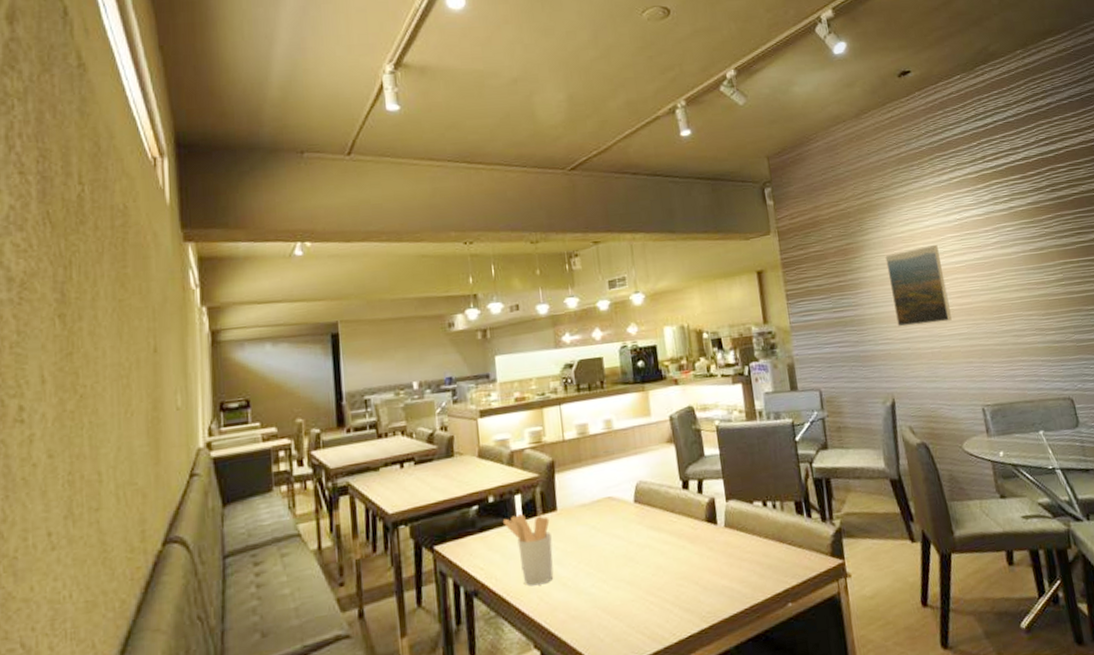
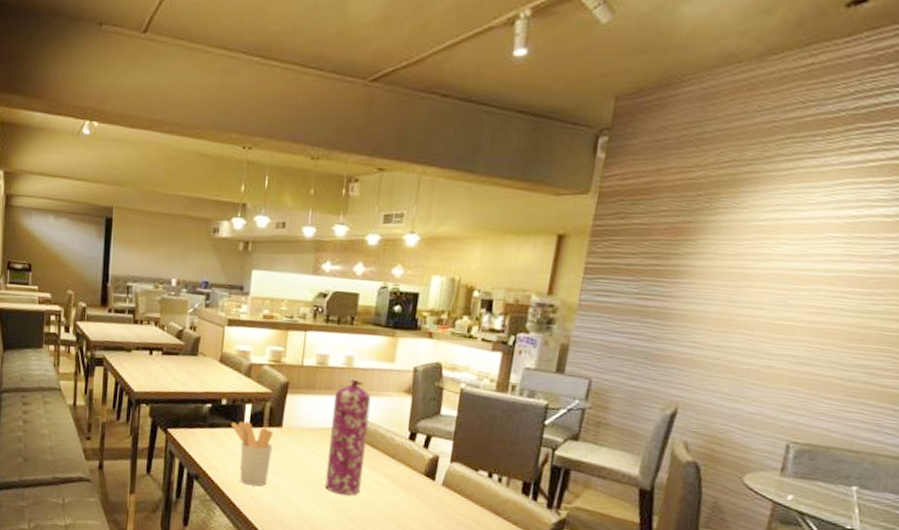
gas cylinder: none [602,441,650,567] -> present [325,379,371,495]
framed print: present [885,245,952,327] -> none [714,243,809,338]

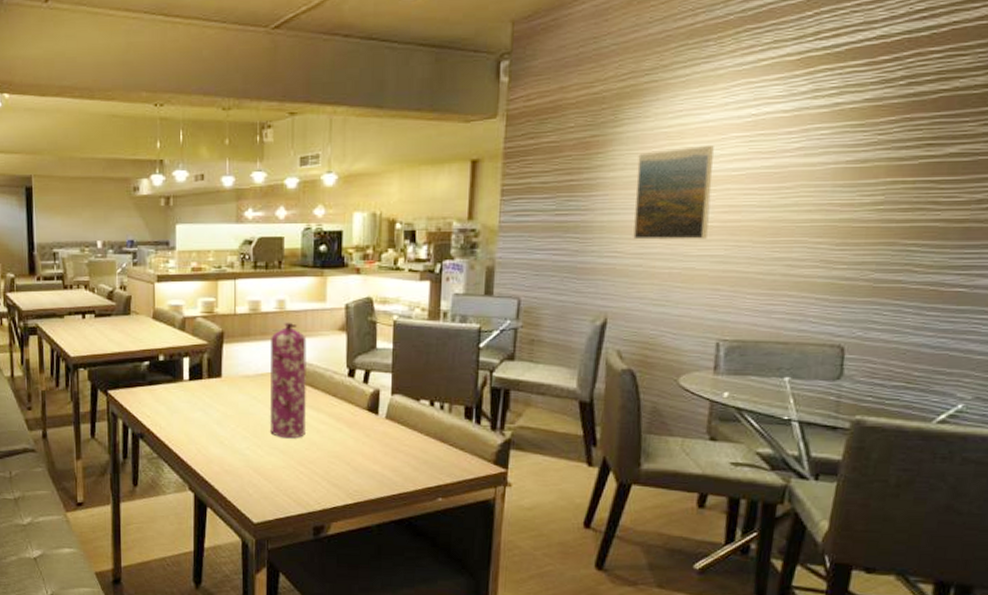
utensil holder: present [230,421,274,487] -> none [170,375,214,439]
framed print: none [714,243,809,338] -> present [633,146,714,240]

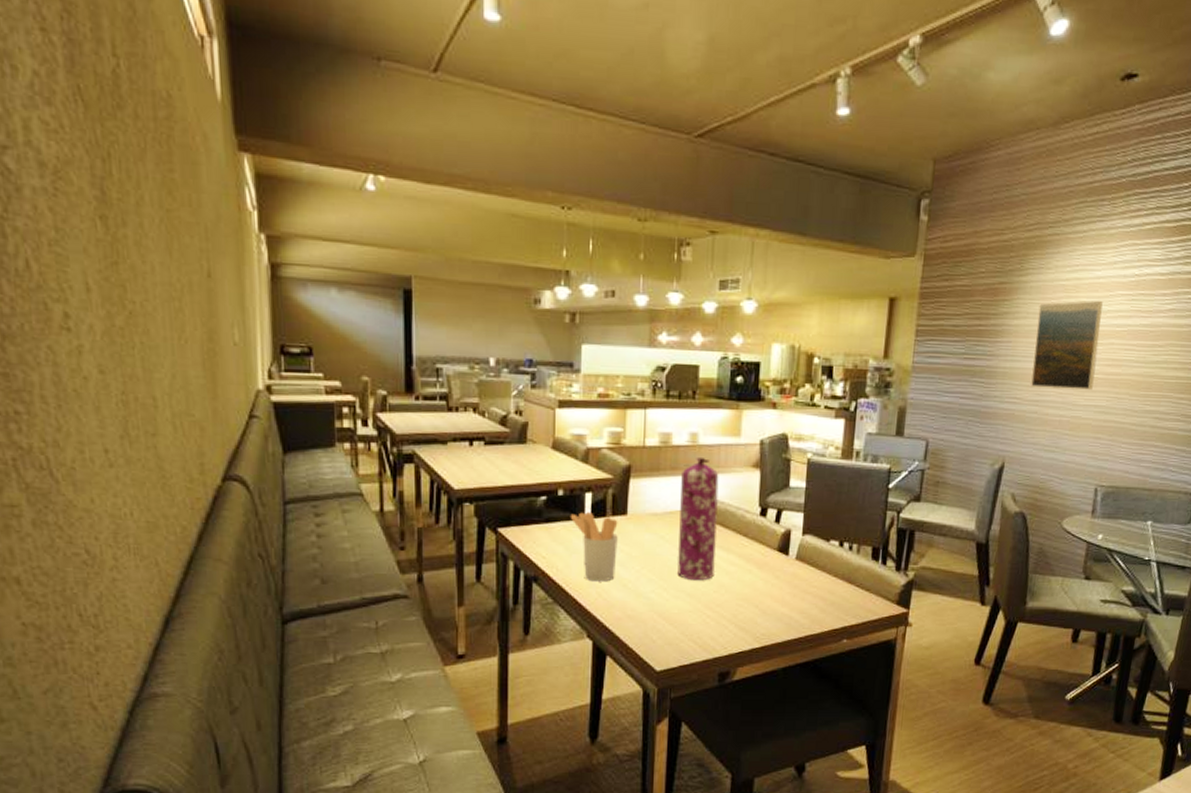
utensil holder: none [170,375,214,439] -> present [570,512,618,582]

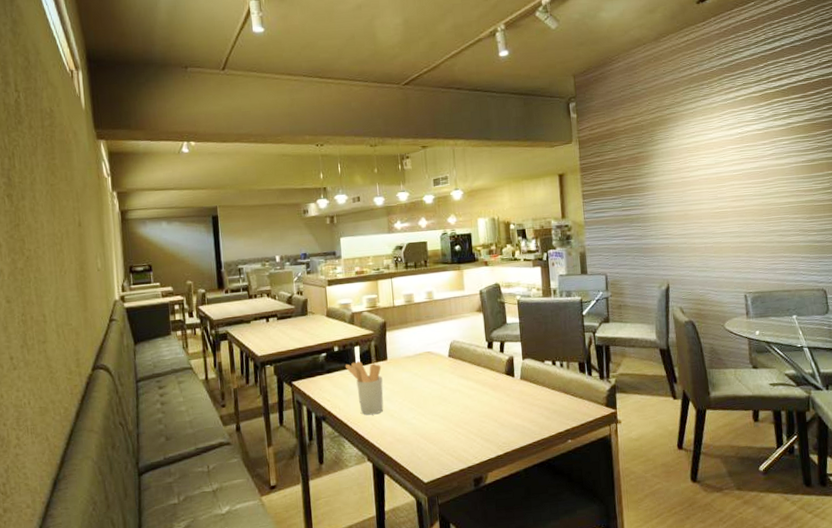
gas cylinder: present [677,456,719,581] -> none [424,309,459,406]
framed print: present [1031,301,1103,390] -> none [671,155,725,225]

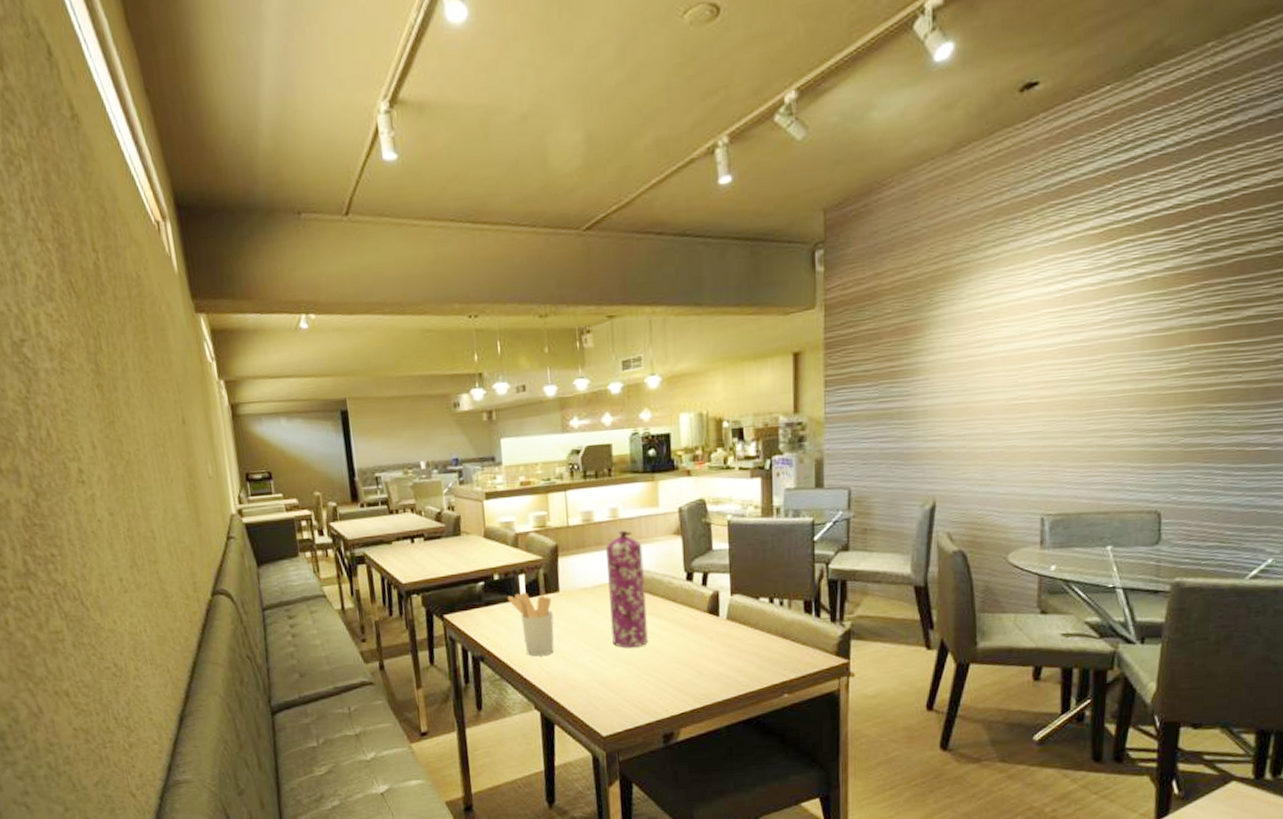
gas cylinder: none [424,309,459,406] -> present [606,530,648,648]

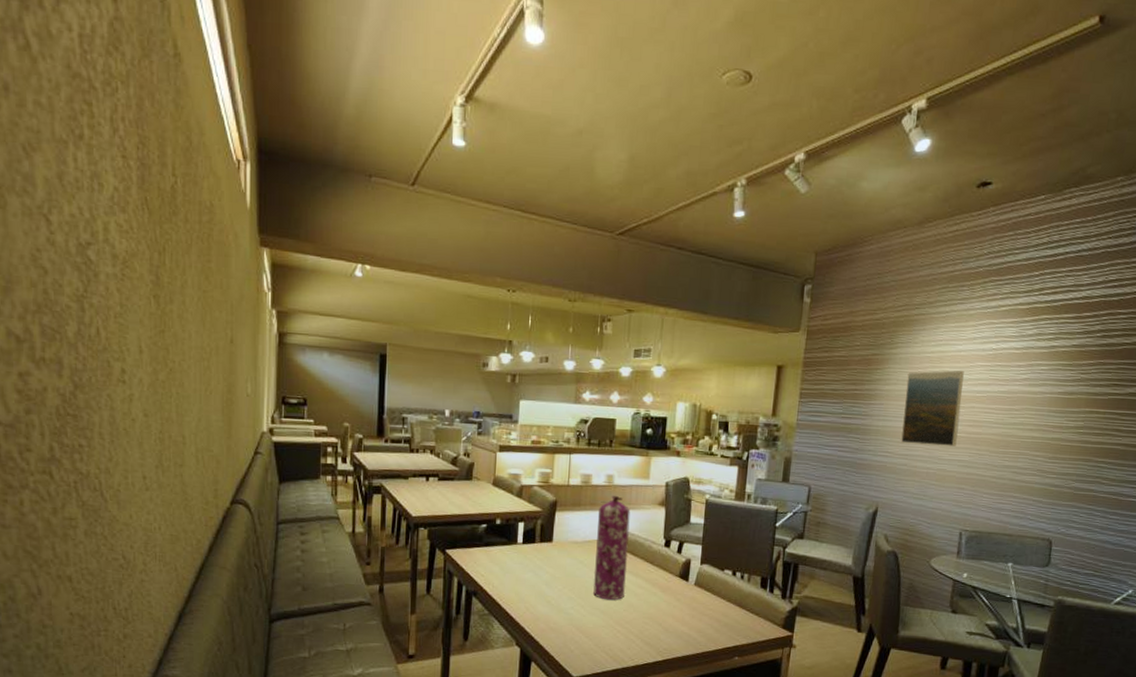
utensil holder: present [507,593,554,657] -> none [505,539,545,598]
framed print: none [954,323,1027,422] -> present [901,370,964,447]

